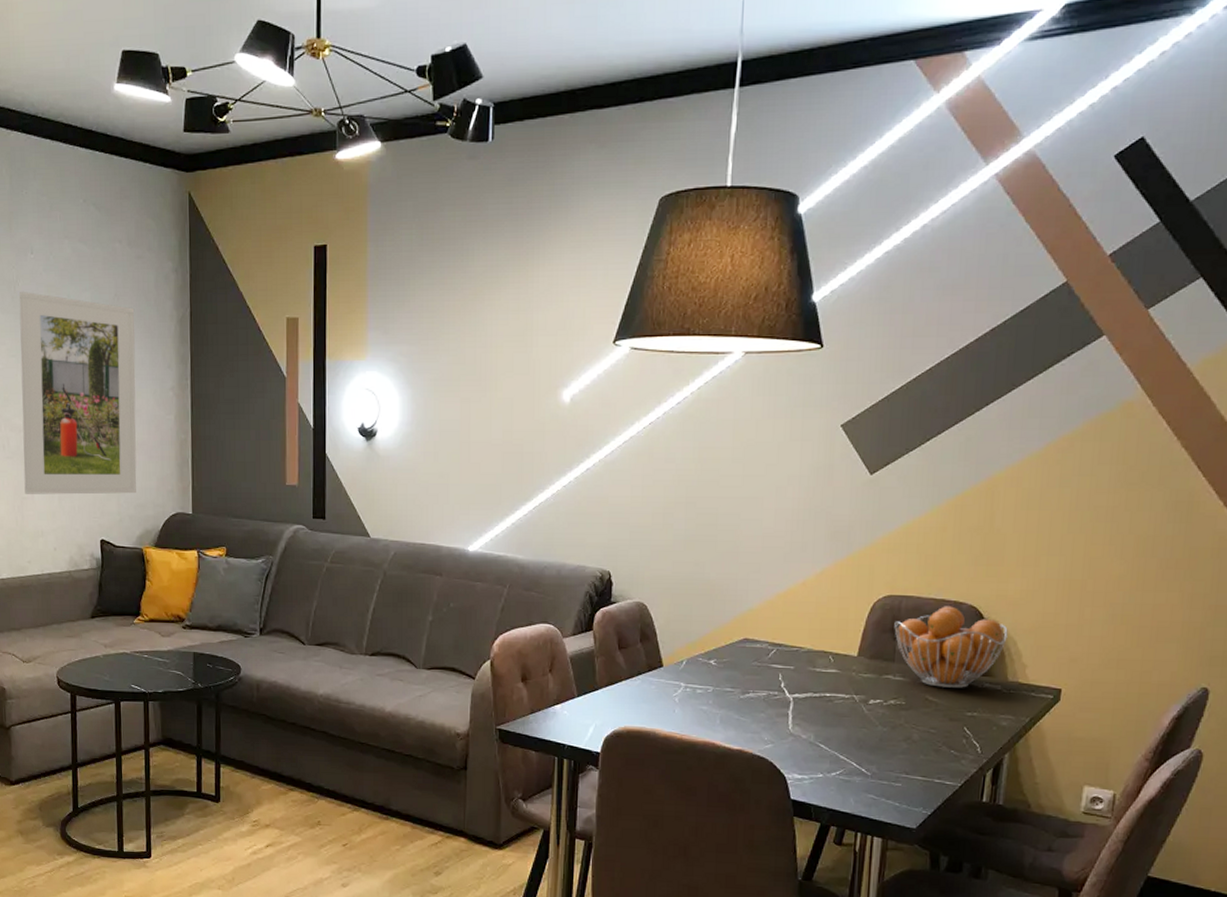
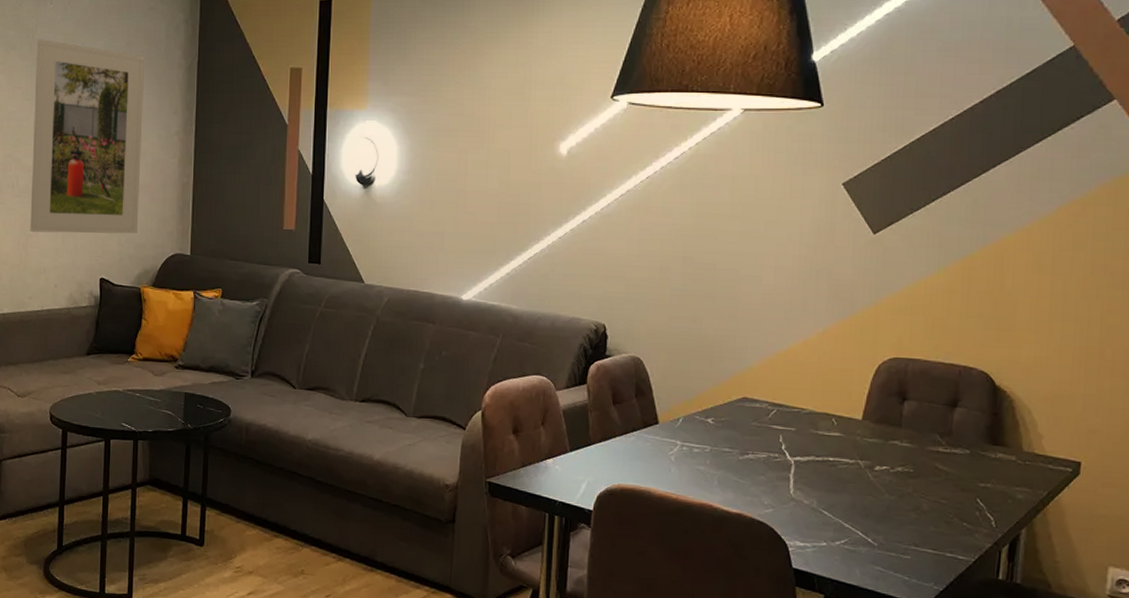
fruit basket: present [894,606,1008,688] -> none [900,370,1022,457]

